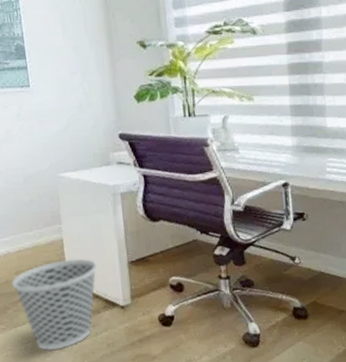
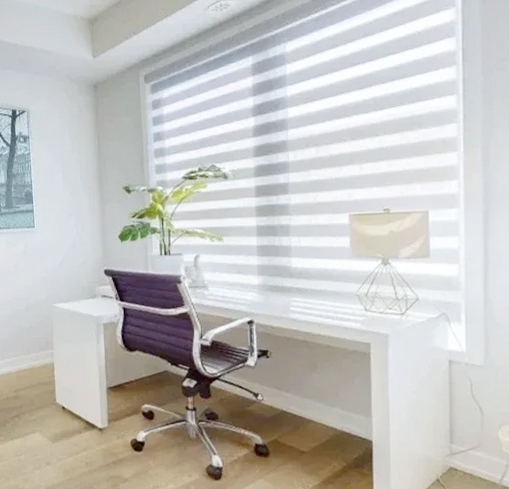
wastebasket: present [11,258,98,351] -> none [11,381,81,464]

